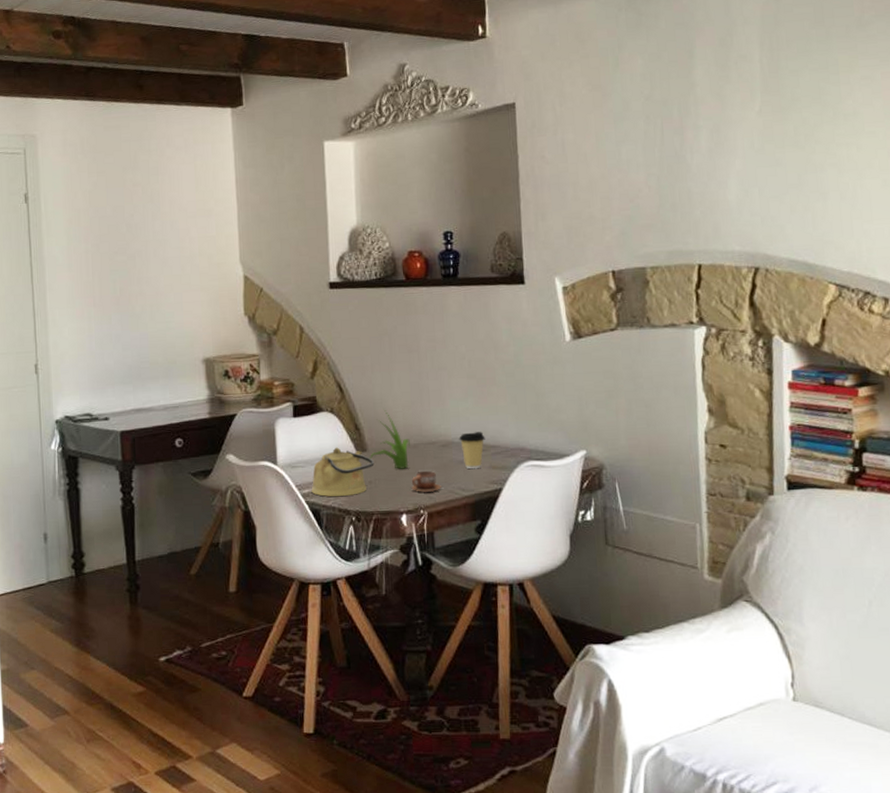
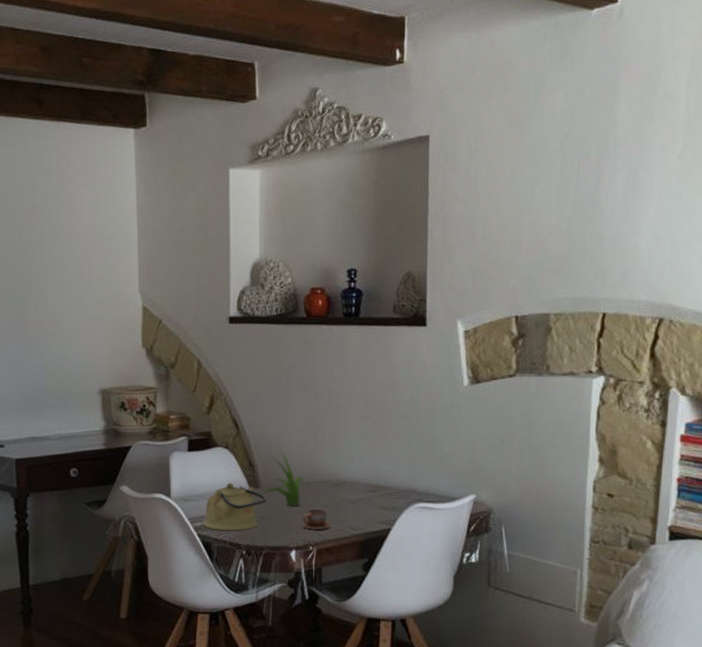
coffee cup: present [459,432,485,470] -> none [351,473,377,509]

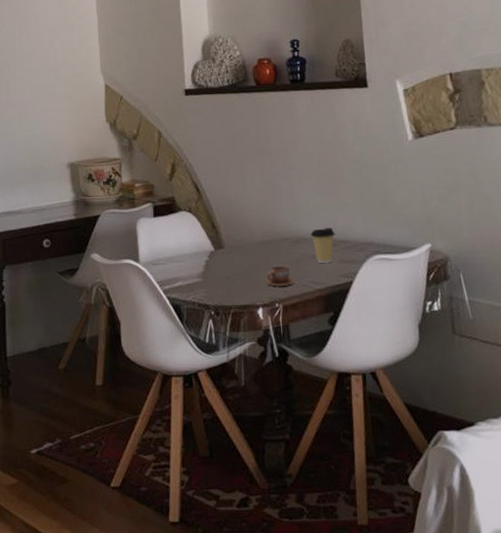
kettle: present [203,482,267,531] -> none [172,245,231,293]
plant: present [260,448,303,507] -> none [224,209,265,266]
coffee cup: none [351,473,377,509] -> present [310,227,335,264]

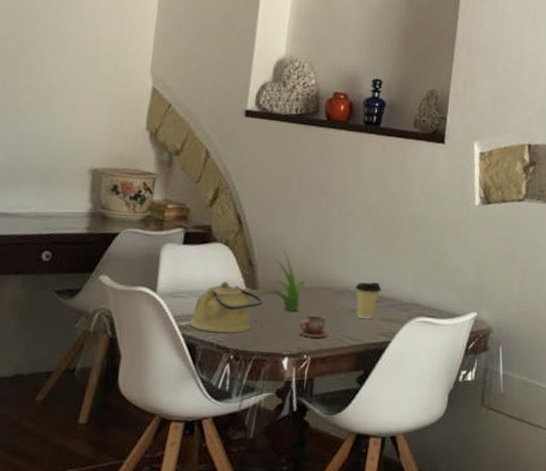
kettle: none [172,245,231,293] -> present [190,281,263,333]
plant: none [224,209,265,266] -> present [256,249,305,313]

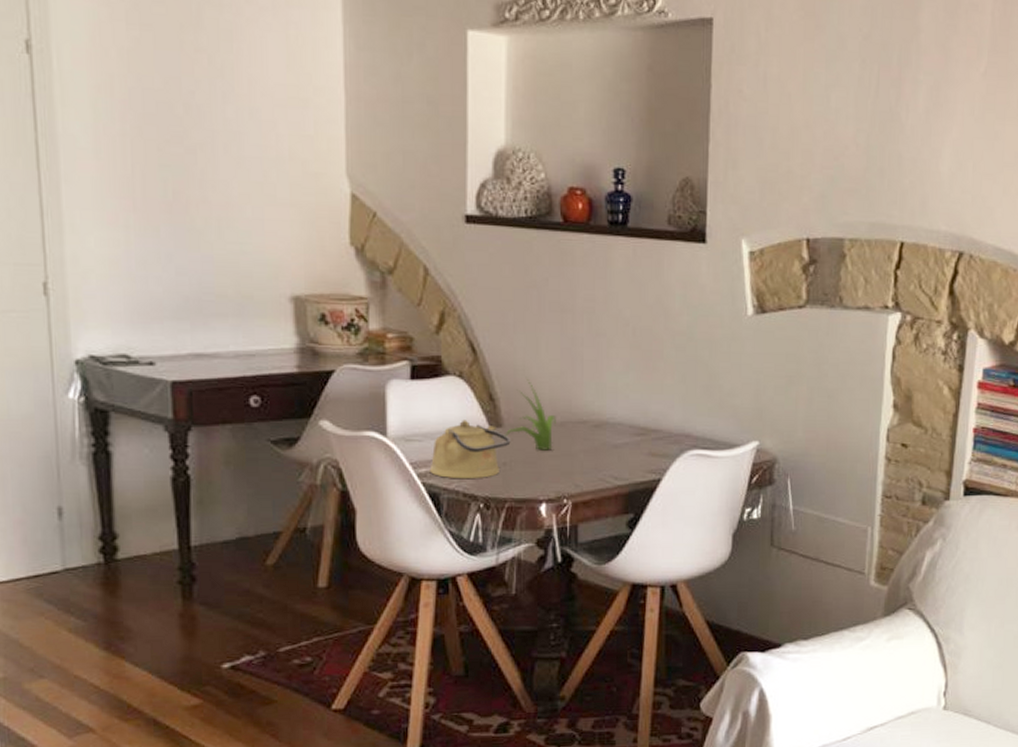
cup: present [298,316,330,338] -> none [555,455,590,480]
coffee cup: present [355,282,382,320] -> none [615,412,646,456]

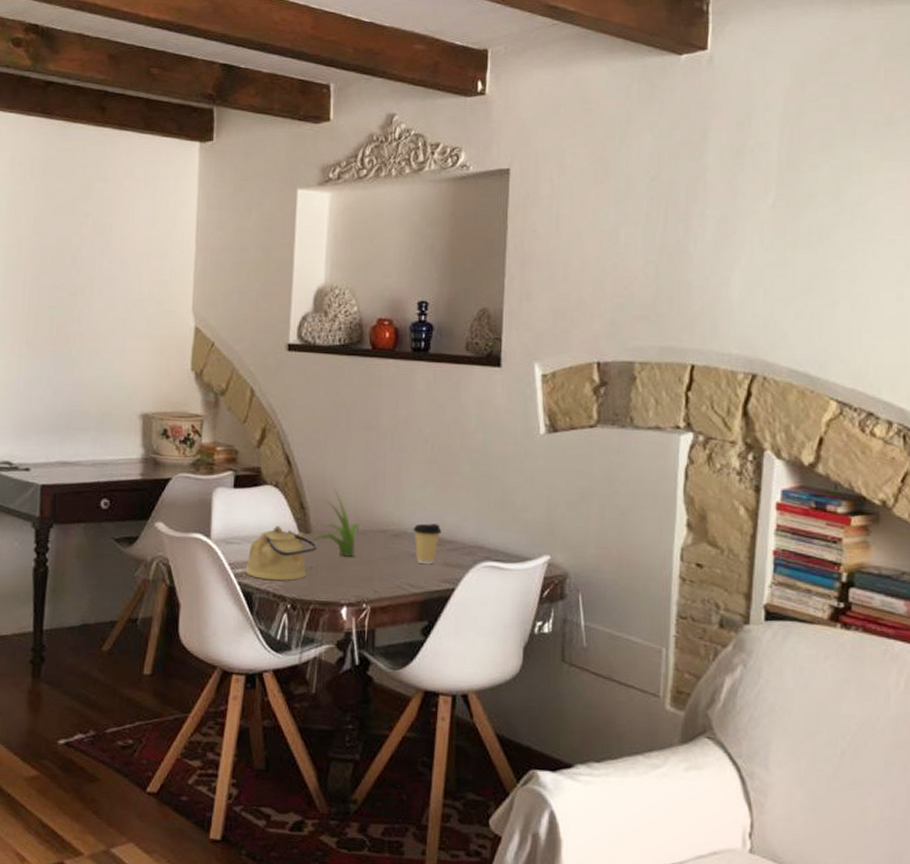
coffee cup: none [615,412,646,456] -> present [413,523,442,565]

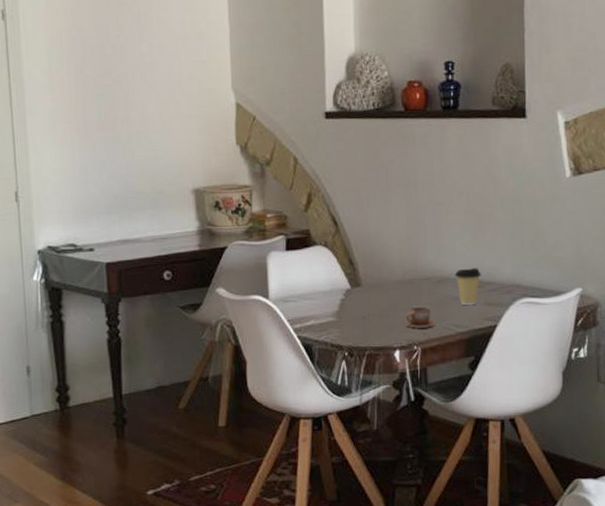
kettle: present [245,525,318,581] -> none [303,282,368,332]
plant: present [310,490,359,558] -> none [361,245,405,306]
cup: none [356,561,389,586] -> present [405,307,436,329]

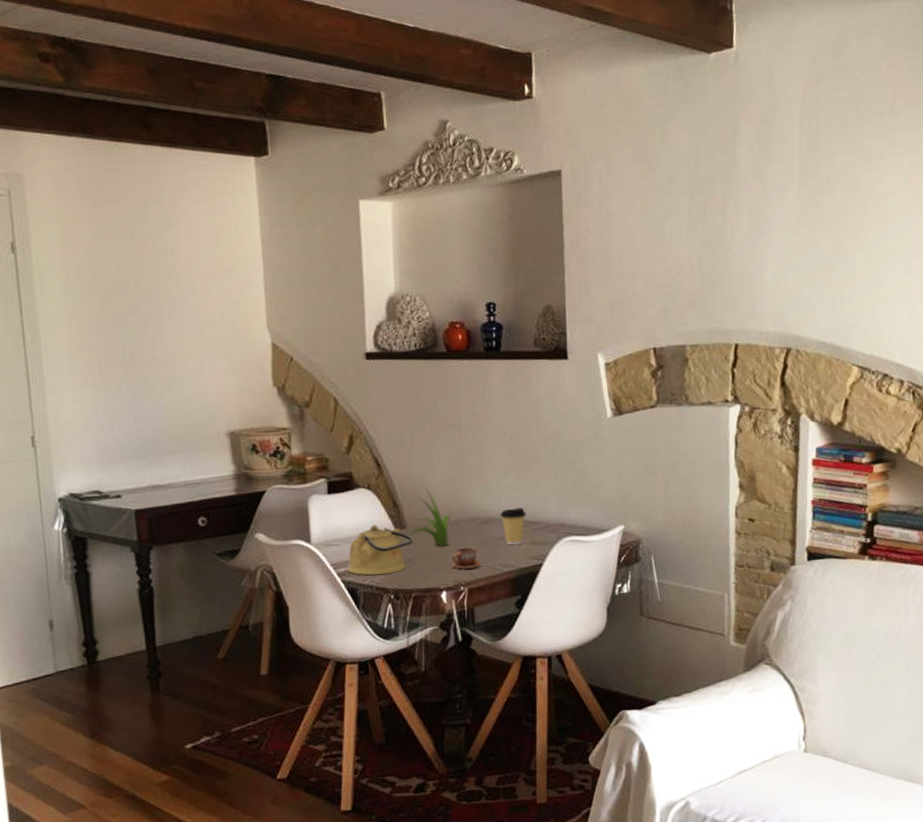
kettle: none [303,282,368,332] -> present [347,524,414,576]
plant: none [361,245,405,306] -> present [406,486,451,547]

